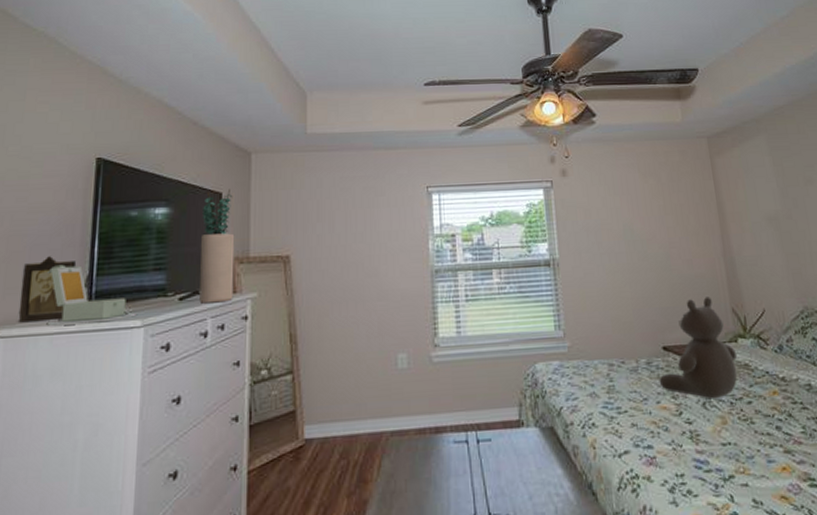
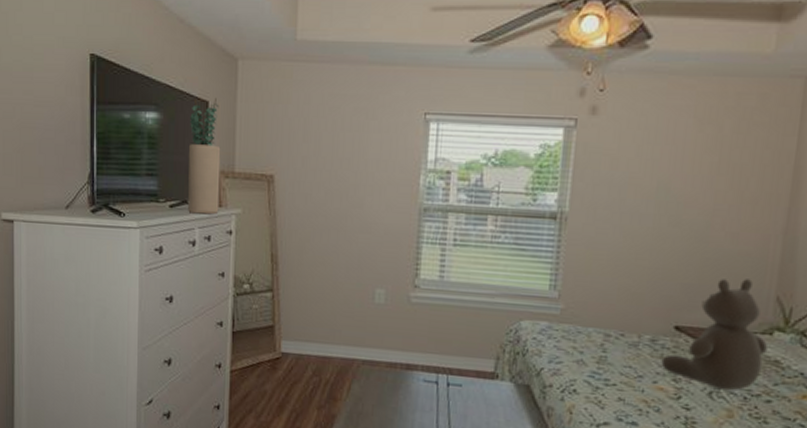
photo frame: present [19,256,76,323] -> none [36,151,78,213]
jewelry box: present [46,265,136,327] -> none [56,160,133,220]

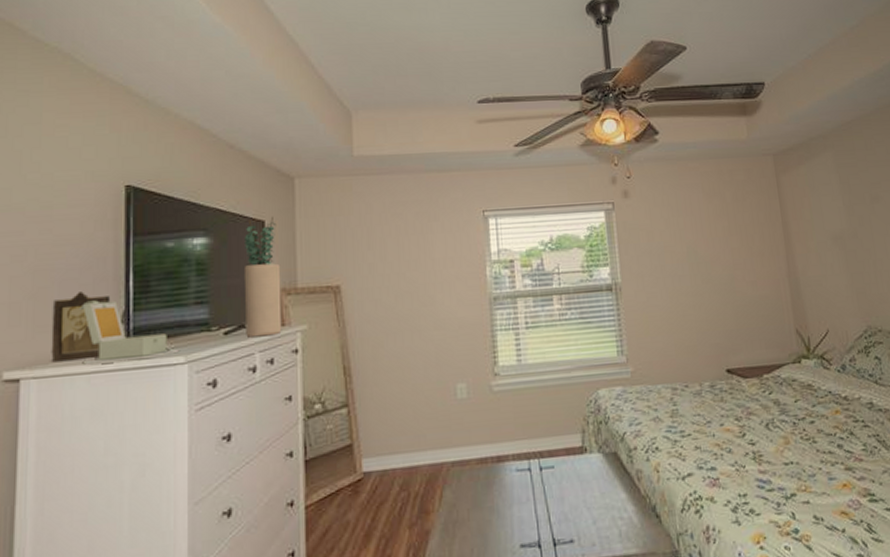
photo frame: none [36,151,78,213] -> present [52,291,109,363]
jewelry box: none [56,160,133,220] -> present [80,300,179,366]
teddy bear: present [661,279,769,391] -> none [722,318,801,421]

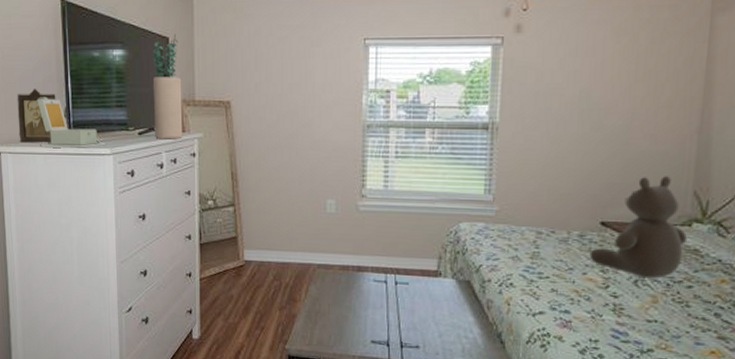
teddy bear: none [722,318,801,421] -> present [589,176,688,279]

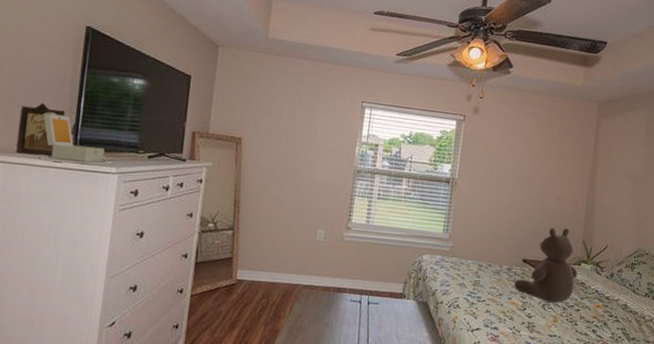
vase: present [152,34,183,140] -> none [164,72,200,166]

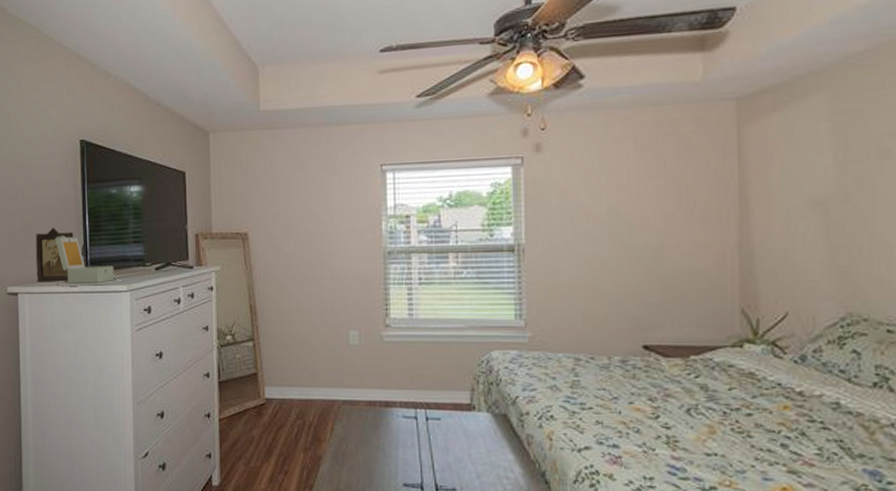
teddy bear: present [514,228,578,304] -> none [634,294,741,407]

